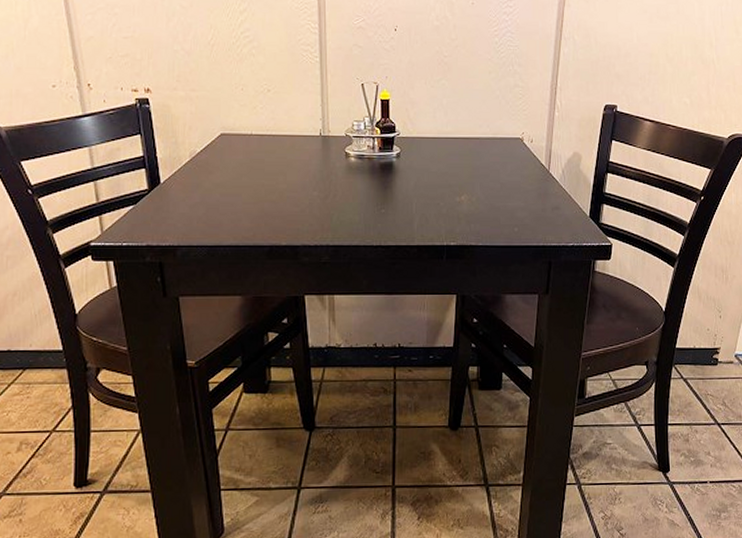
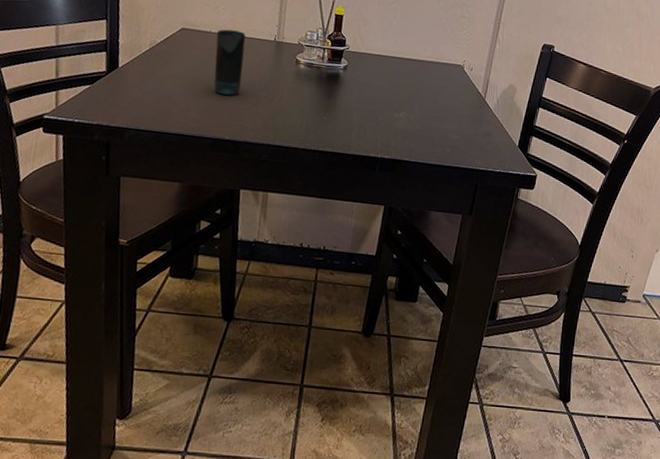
cup: none [258,129,291,198] -> present [214,29,246,95]

